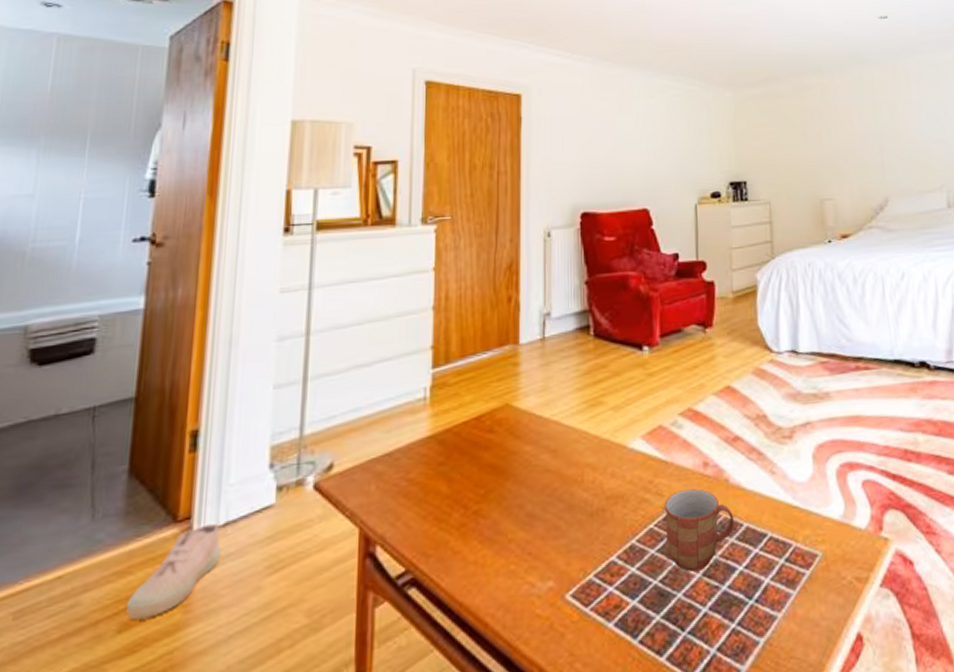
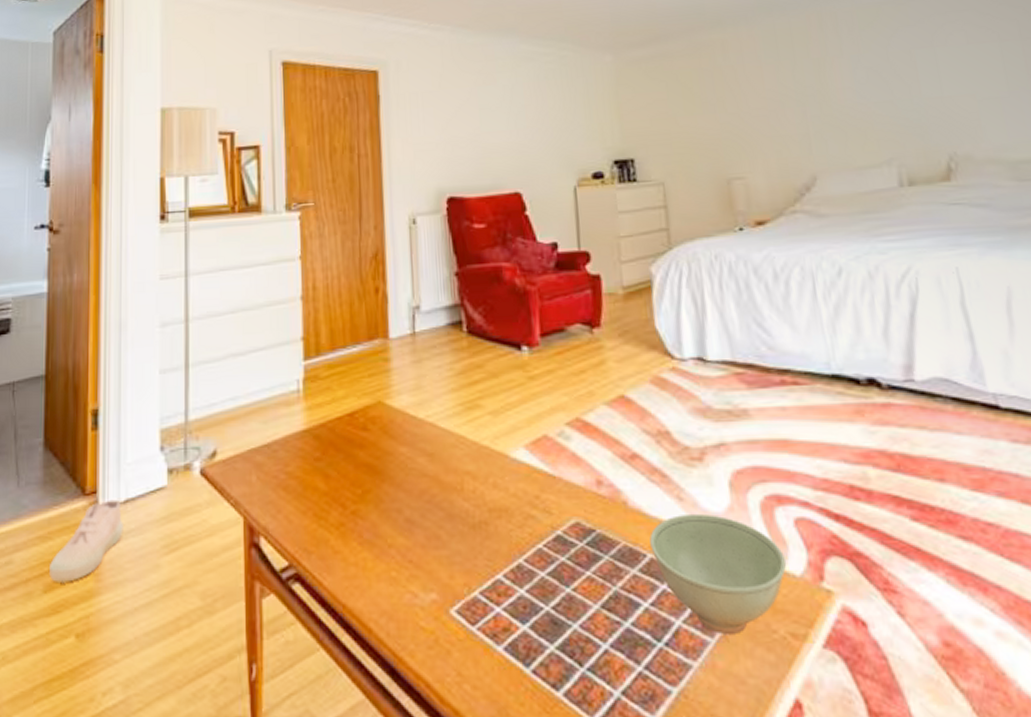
mug: present [664,488,735,572] -> none [553,509,636,601]
bowl: none [746,483,855,586] -> present [649,514,787,634]

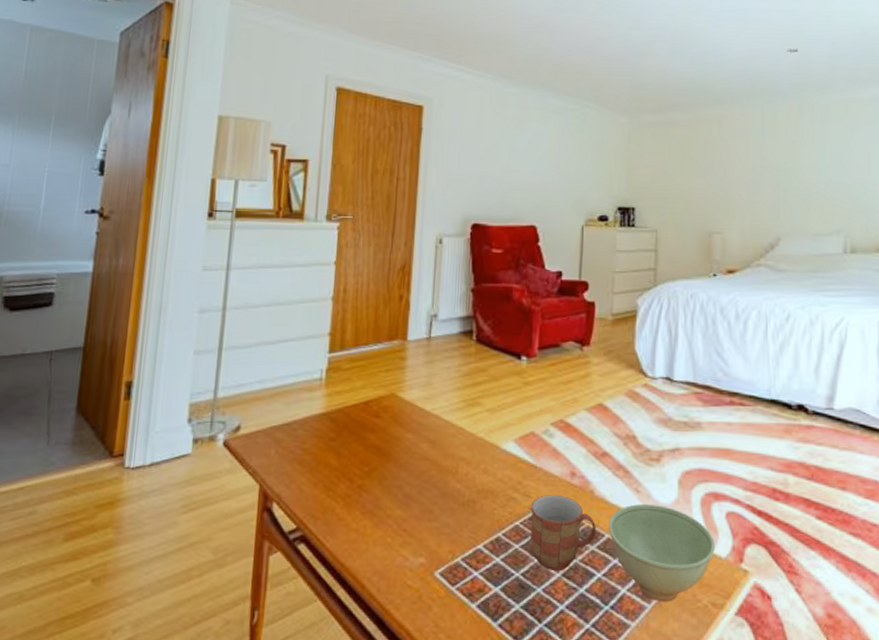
shoe: present [50,499,123,584] -> none [71,462,147,534]
mug: none [553,509,636,601] -> present [530,495,597,571]

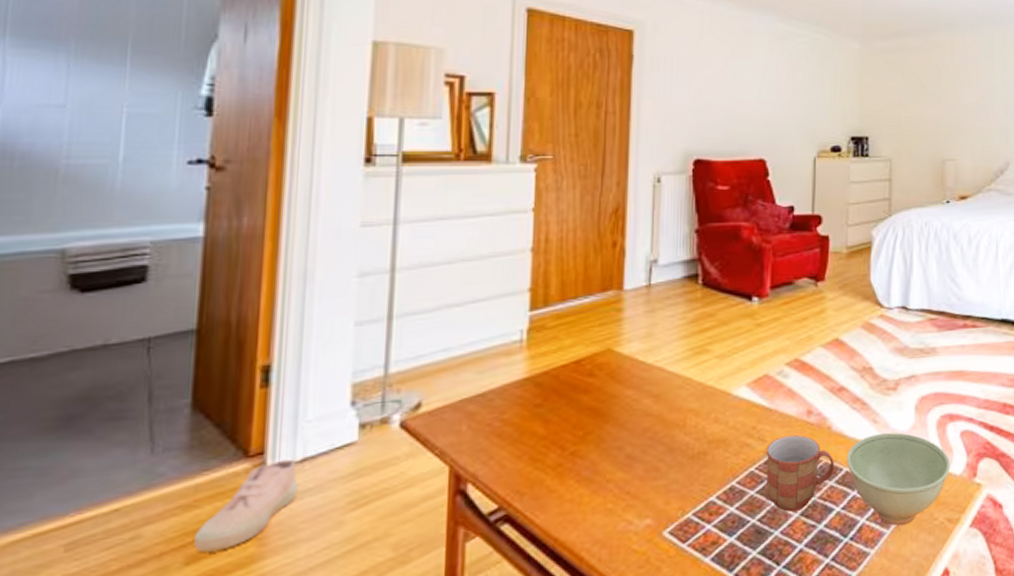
shoe: none [71,462,147,534] -> present [194,459,299,553]

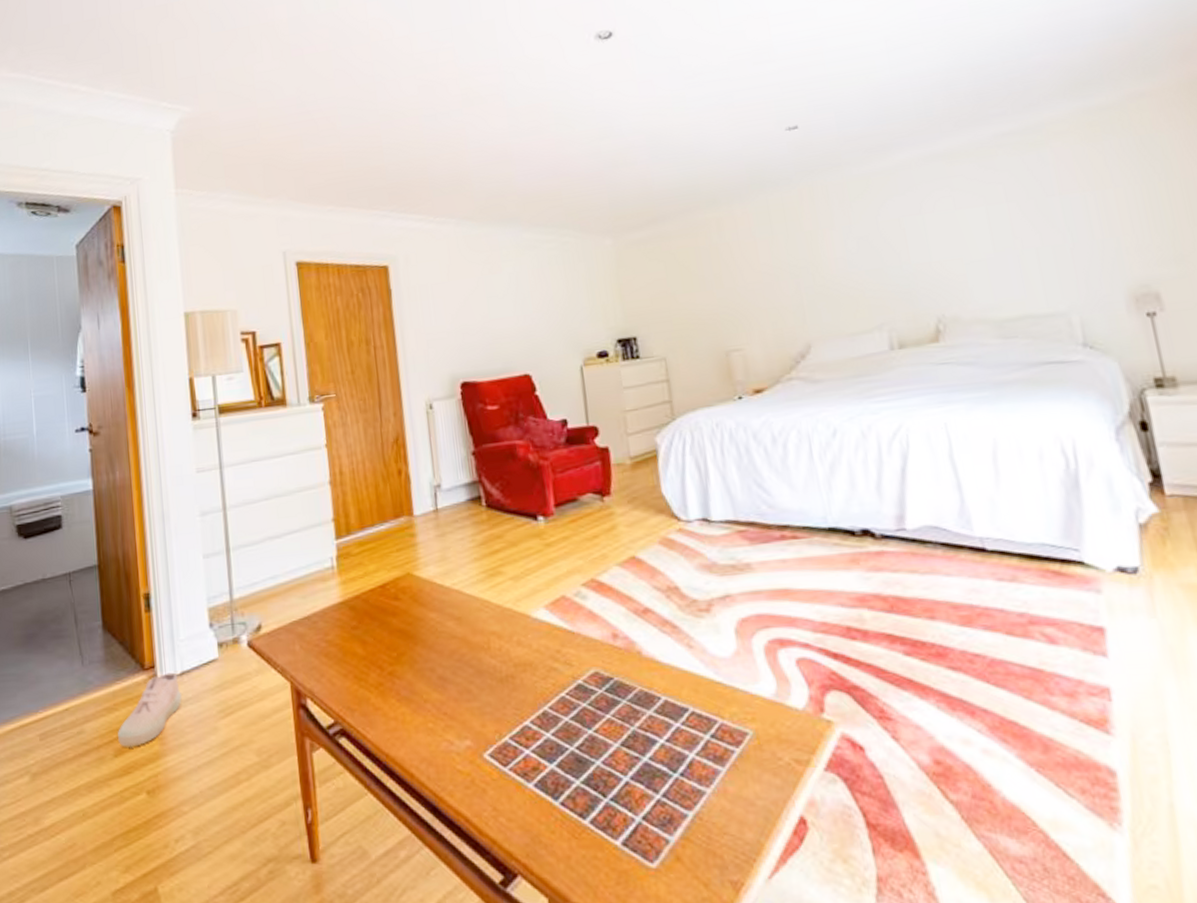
mug: present [766,435,835,512] -> none [574,660,652,741]
bowl: present [847,432,951,526] -> none [663,659,790,763]

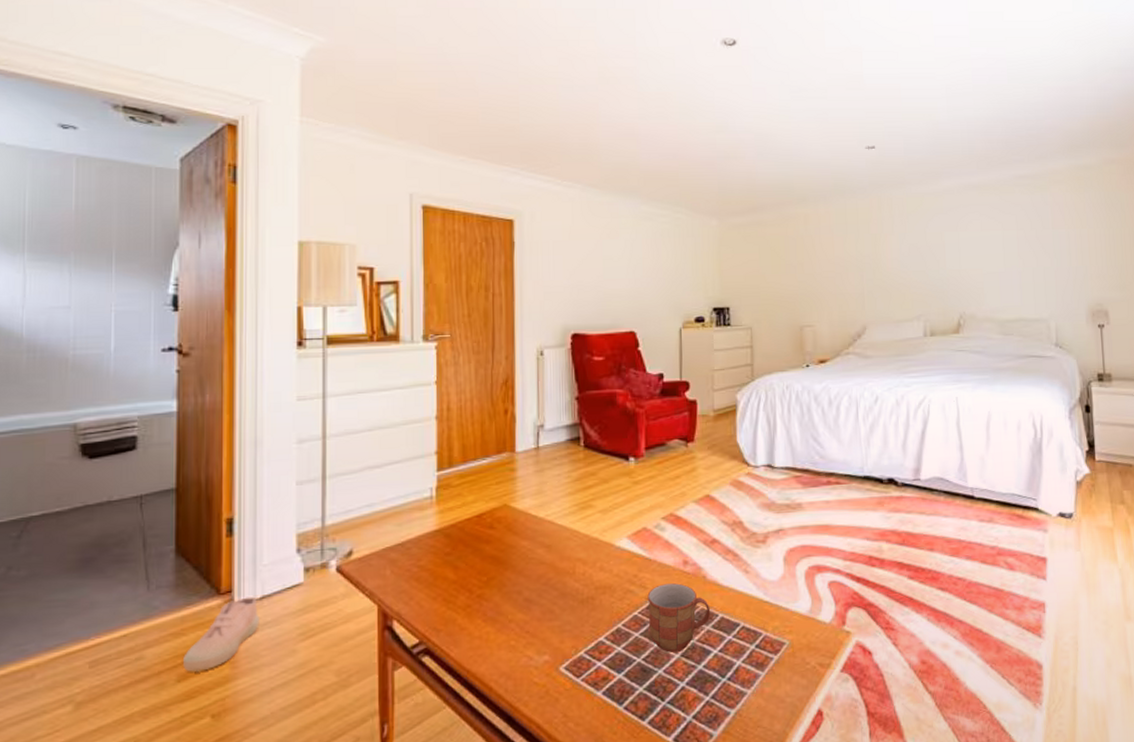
mug: none [574,660,652,741] -> present [647,583,711,653]

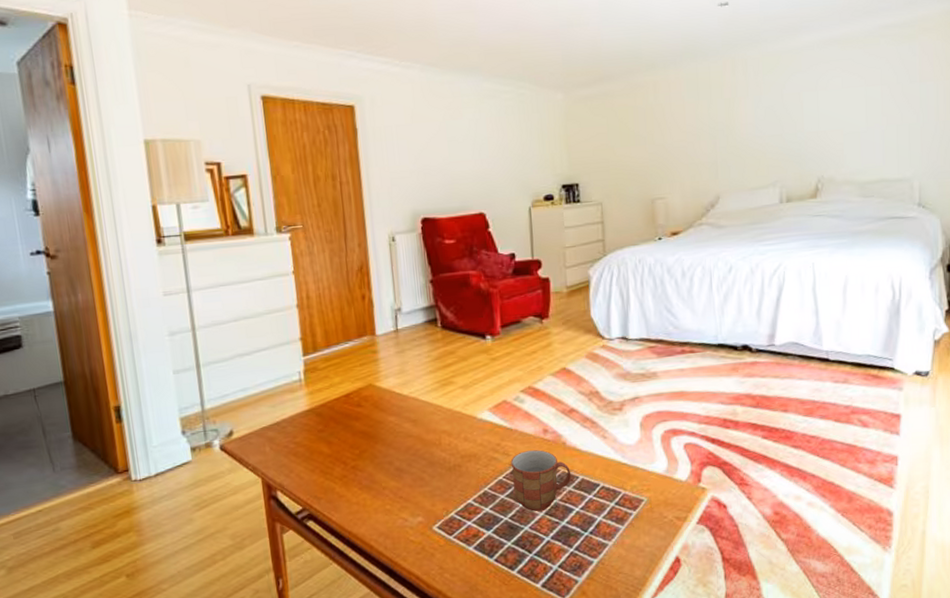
shoe: present [183,597,260,673] -> none [94,474,157,540]

